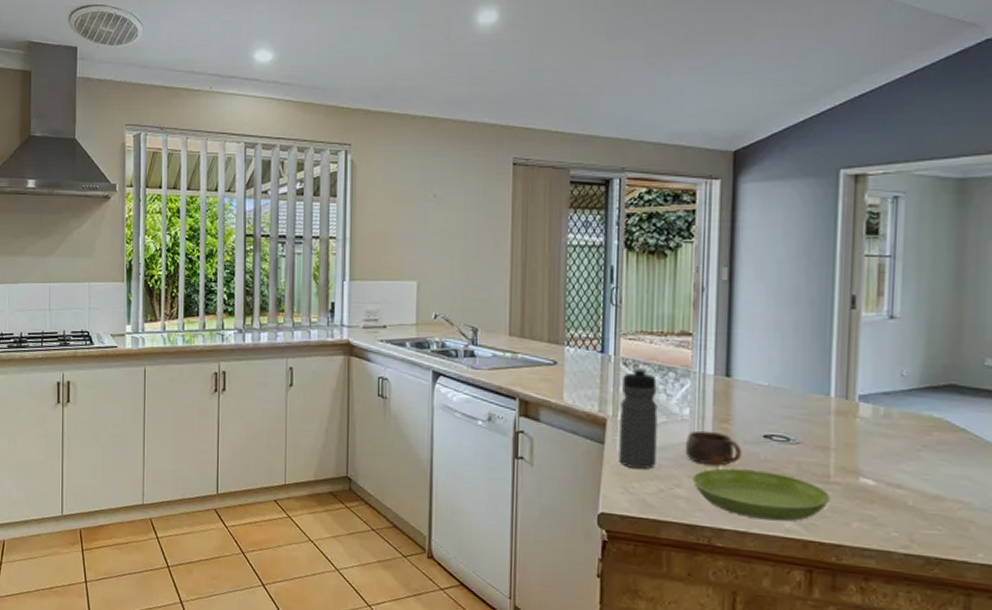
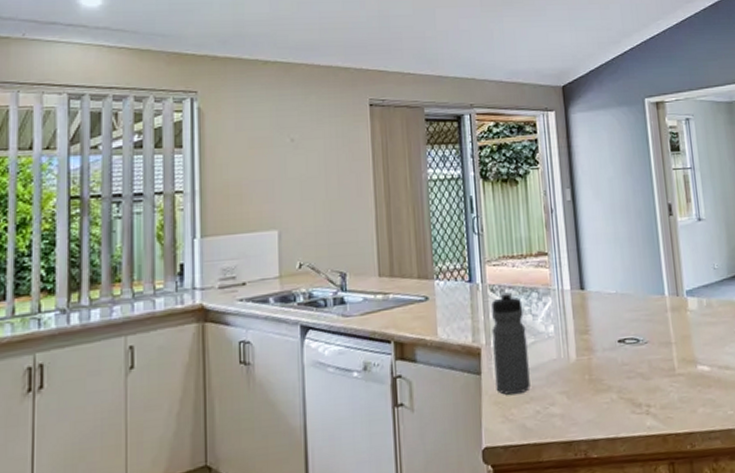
cup: present [684,430,742,466] -> none [553,344,603,378]
saucer: present [692,468,831,522] -> none [563,374,679,423]

